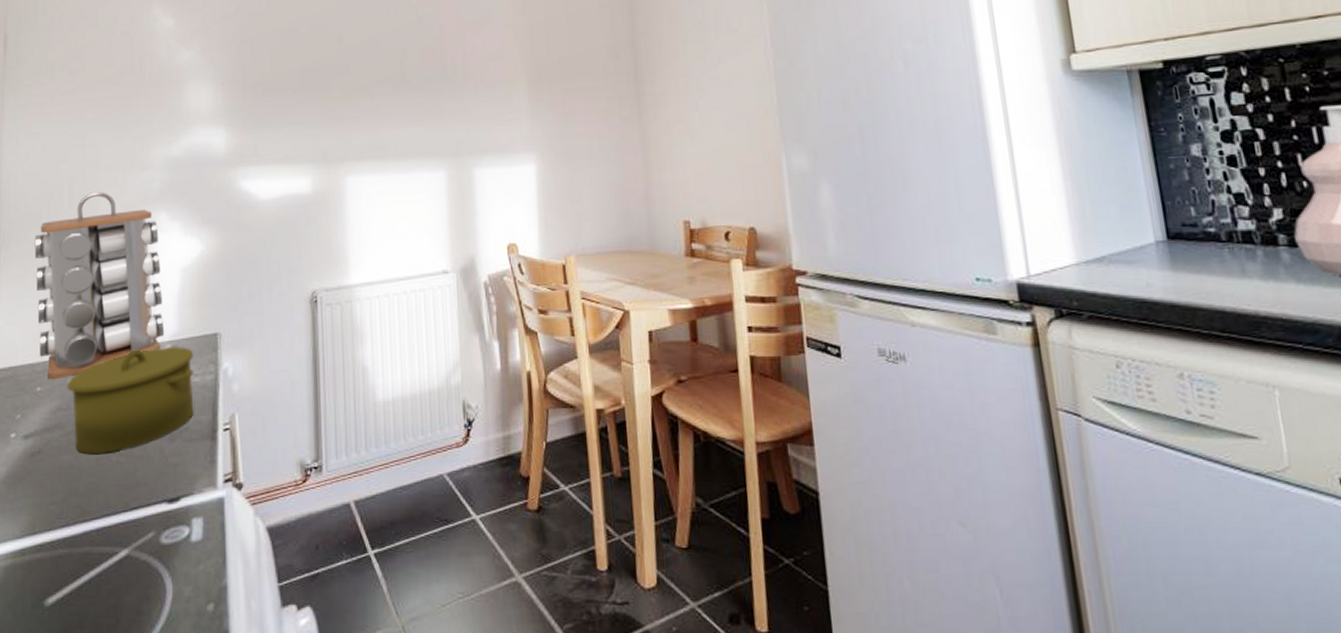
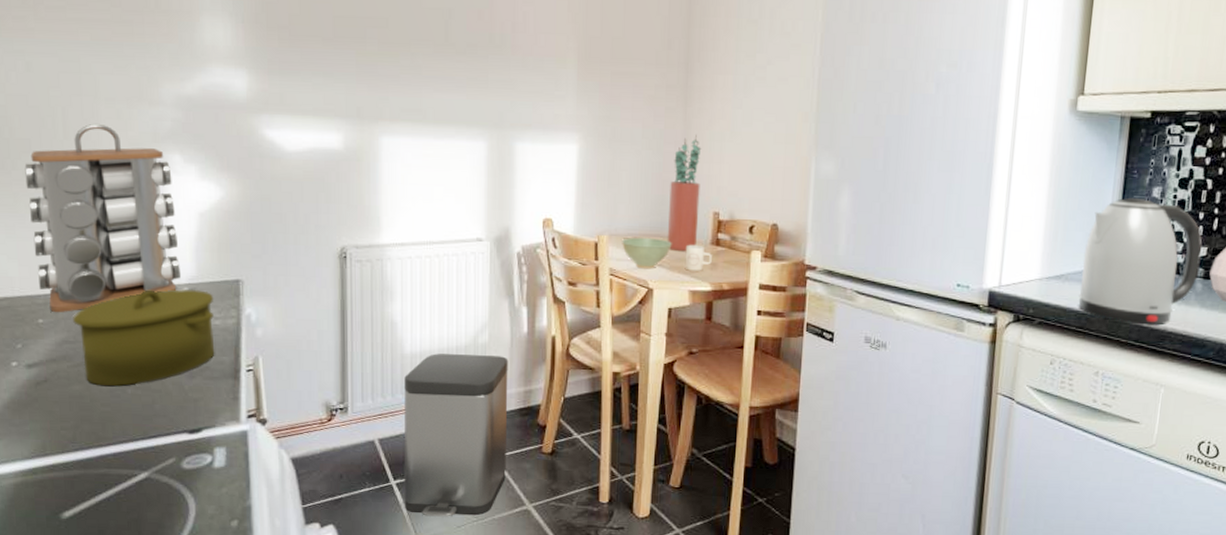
pedal bin: none [378,398,490,594] -> present [404,353,508,517]
bowl: none [590,254,644,290] -> present [622,237,672,269]
vase: none [634,141,670,268] -> present [667,134,702,252]
mug: none [658,258,689,287] -> present [685,244,712,271]
kettle: none [1123,158,1280,310] -> present [1078,197,1202,325]

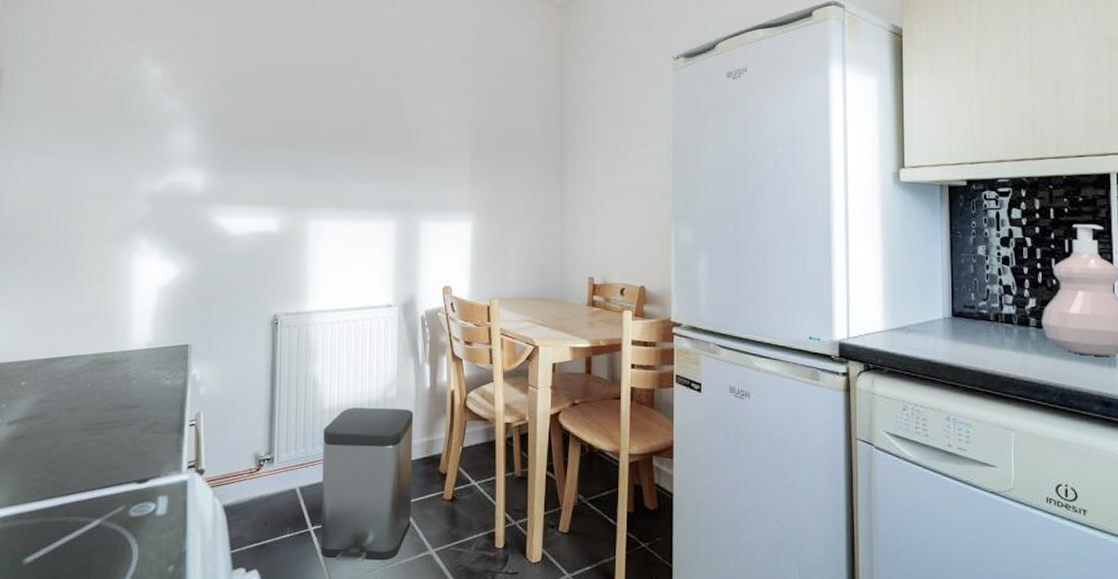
spice rack: present [24,124,182,313] -> none [23,217,141,376]
cooking pot: present [73,288,215,386] -> none [50,353,166,440]
bowl: present [622,237,672,269] -> none [511,300,554,329]
vase: present [667,134,702,252] -> none [549,211,576,313]
mug: present [685,244,712,271] -> none [565,306,589,330]
kettle: present [1078,197,1202,325] -> none [922,255,1031,372]

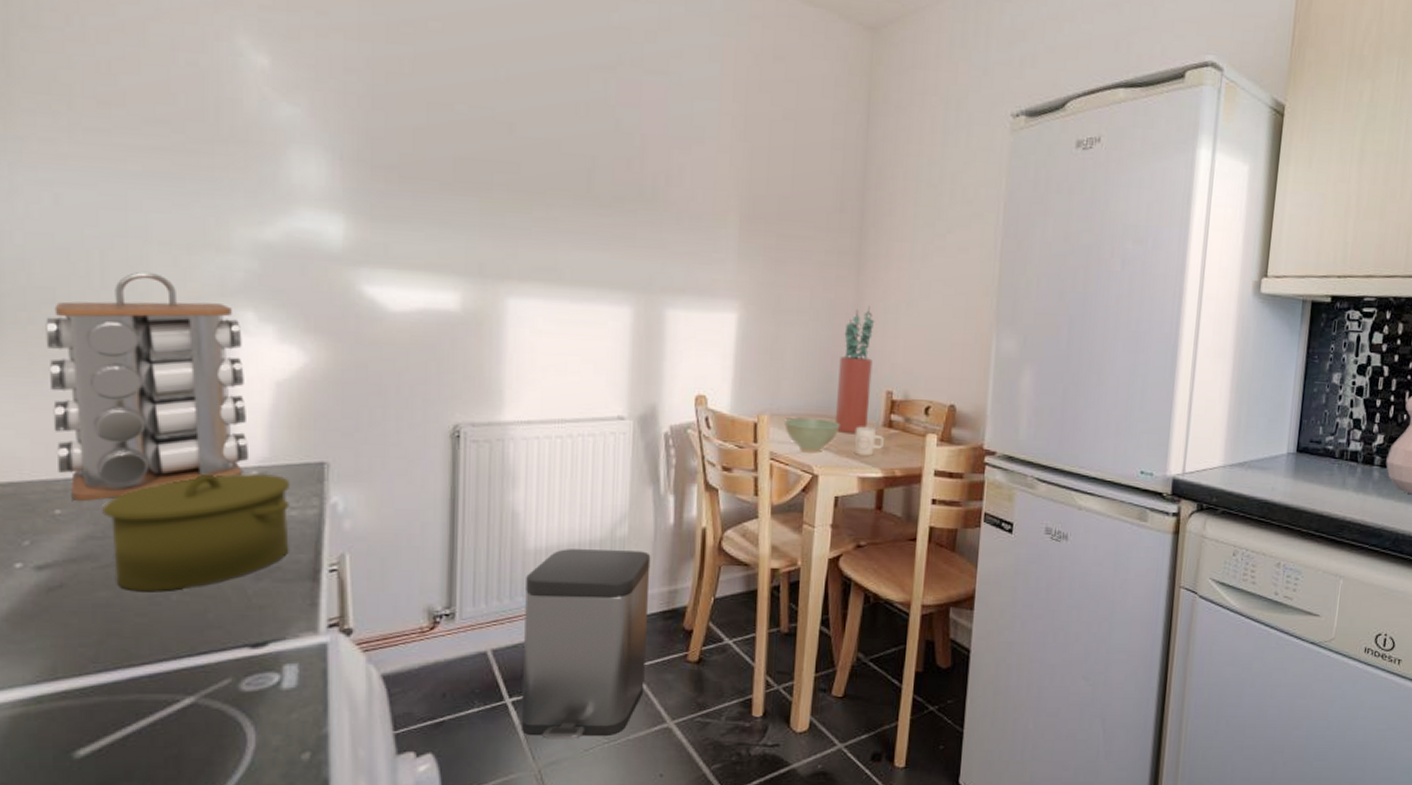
spice rack: none [23,217,141,376] -> present [45,272,250,502]
cooking pot: none [50,353,166,440] -> present [102,472,289,591]
bowl: none [511,300,554,329] -> present [784,417,840,453]
vase: none [549,211,576,313] -> present [834,306,875,435]
mug: none [565,306,589,330] -> present [854,426,884,456]

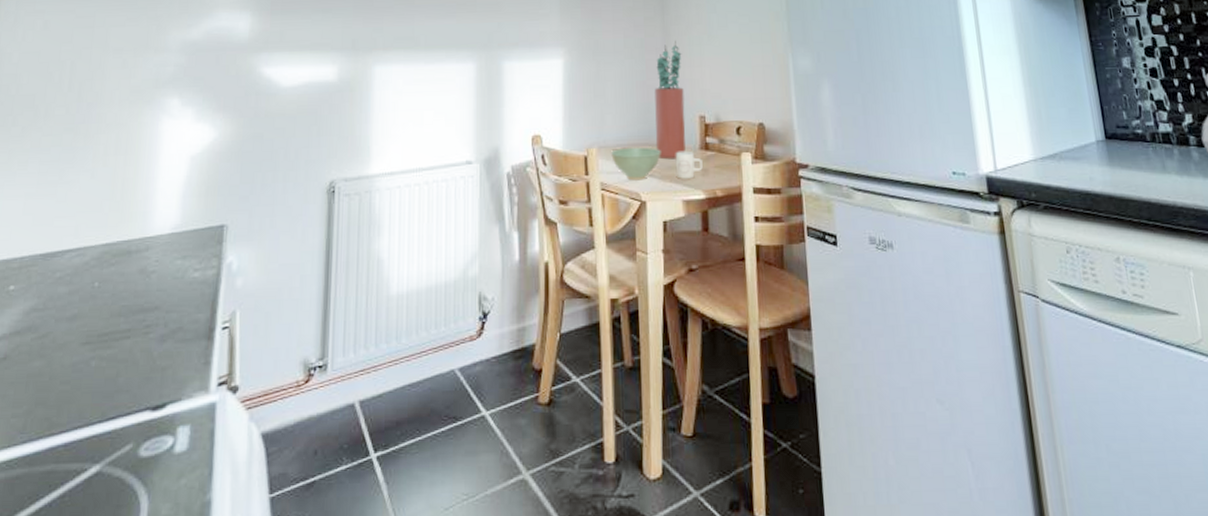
spice rack: present [45,272,250,502] -> none [17,75,168,277]
cooking pot: present [102,472,289,591] -> none [46,239,195,359]
pedal bin: present [521,549,651,739] -> none [385,290,500,498]

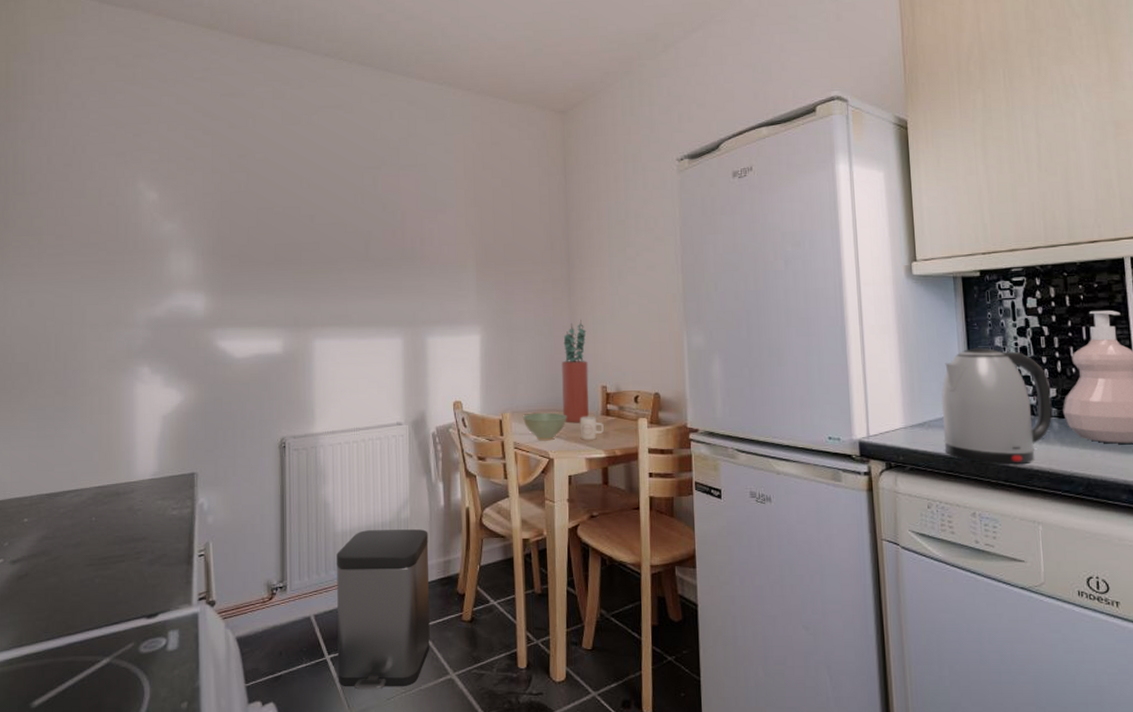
pedal bin: none [385,290,500,498] -> present [336,529,430,690]
kettle: none [1071,69,1191,201] -> present [941,347,1052,465]

